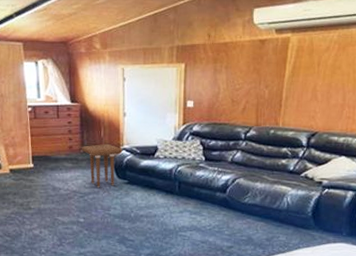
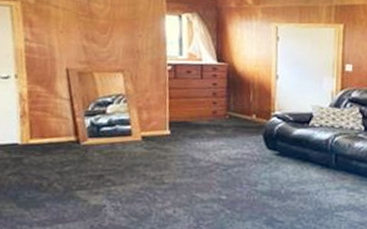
side table: present [82,143,123,188] -> none [228,109,274,160]

